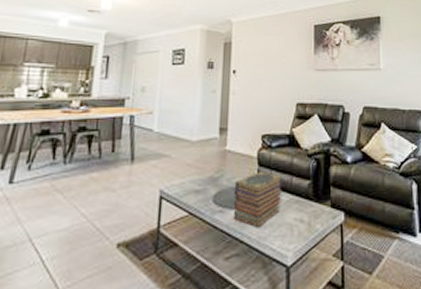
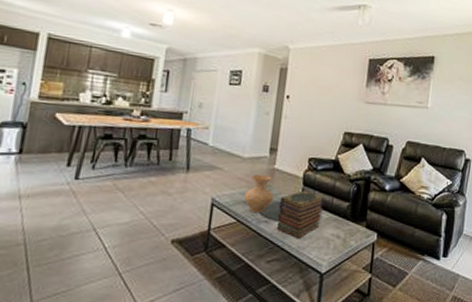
vase: none [195,159,228,203] -> present [244,174,274,214]

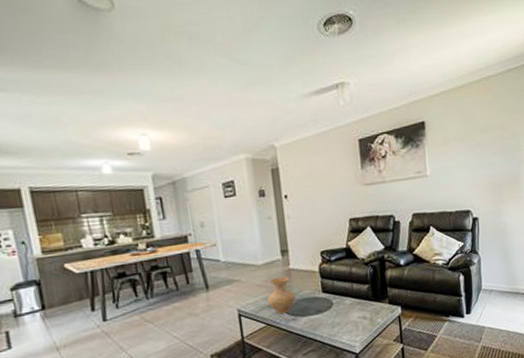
book stack: present [277,190,325,239] -> none [302,282,345,329]

